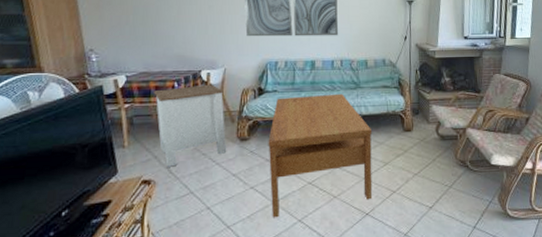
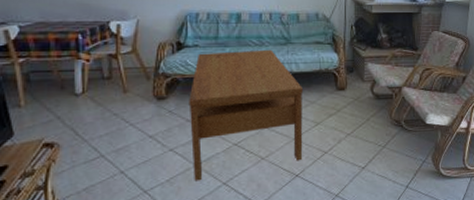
side table: present [153,84,226,167] -> none [53,37,141,129]

